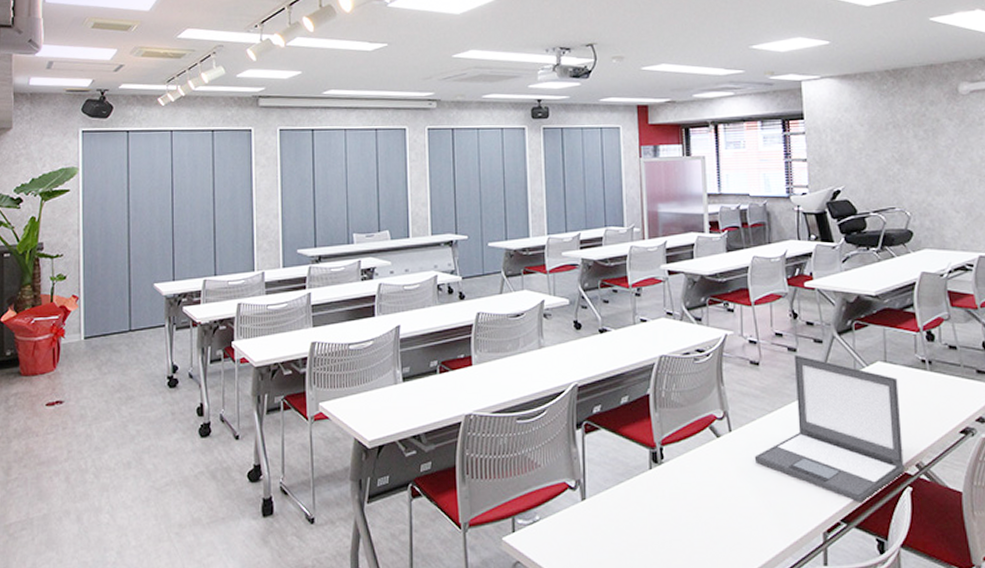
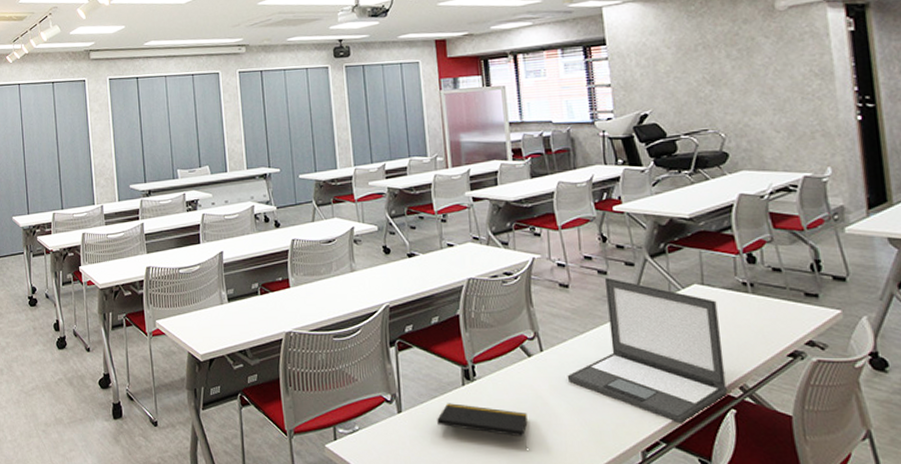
notepad: none [622,488,714,533] -> present [437,403,528,447]

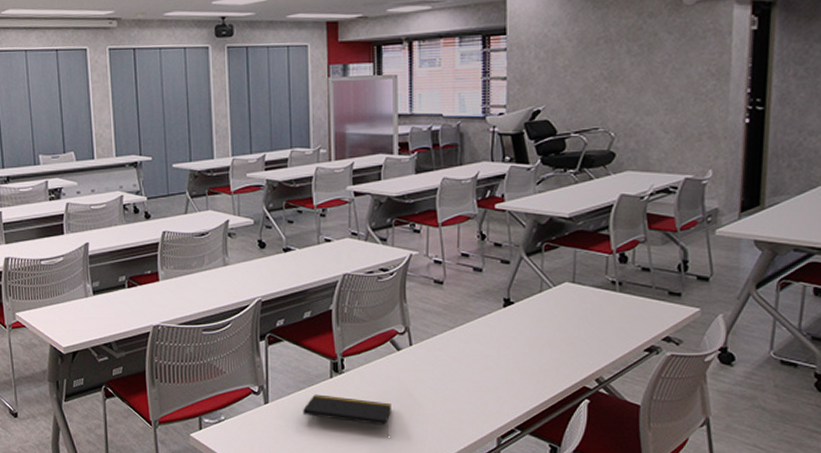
laptop: present [567,277,728,423] -> none [433,274,585,412]

